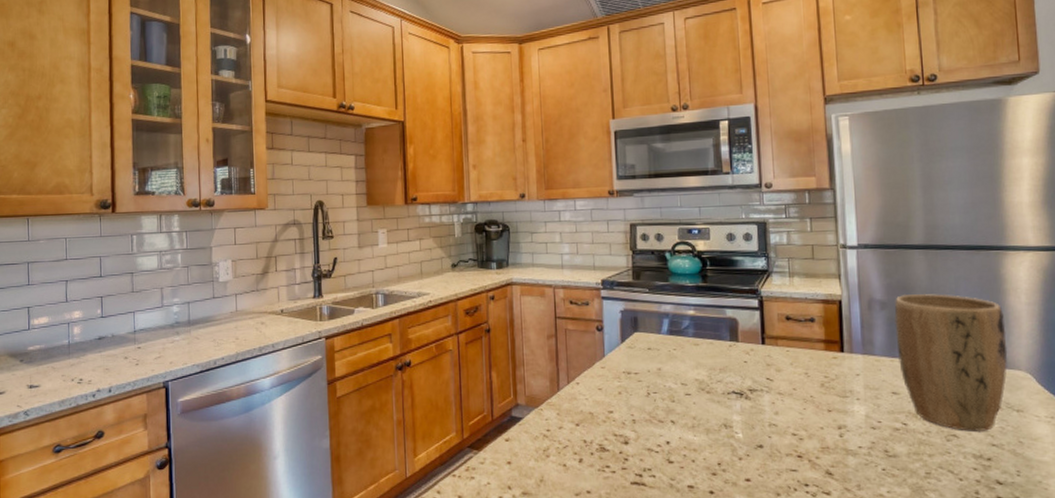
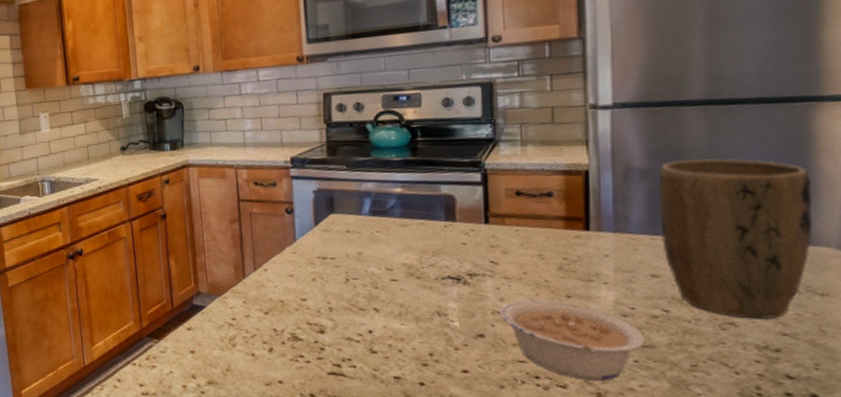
legume: none [774,414,891,488] -> present [499,300,646,381]

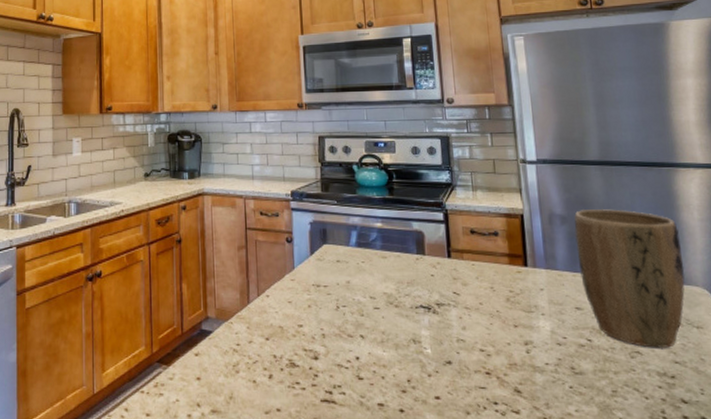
legume: present [499,300,646,381] -> none [462,329,577,406]

